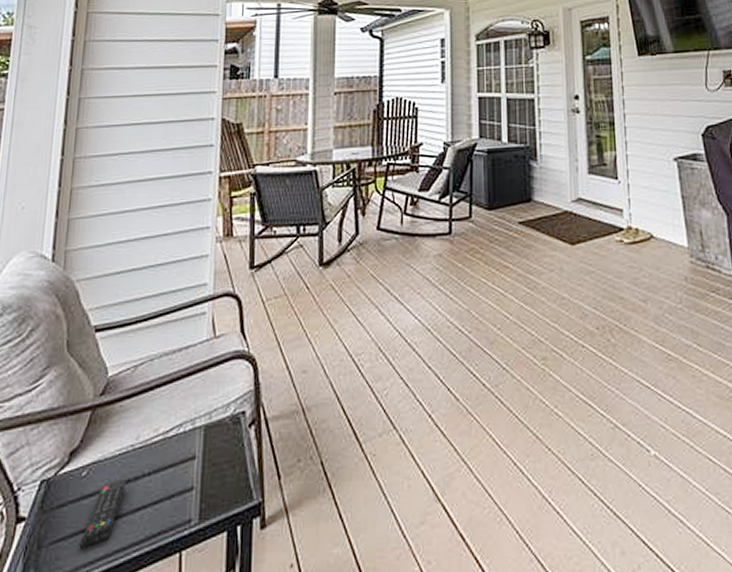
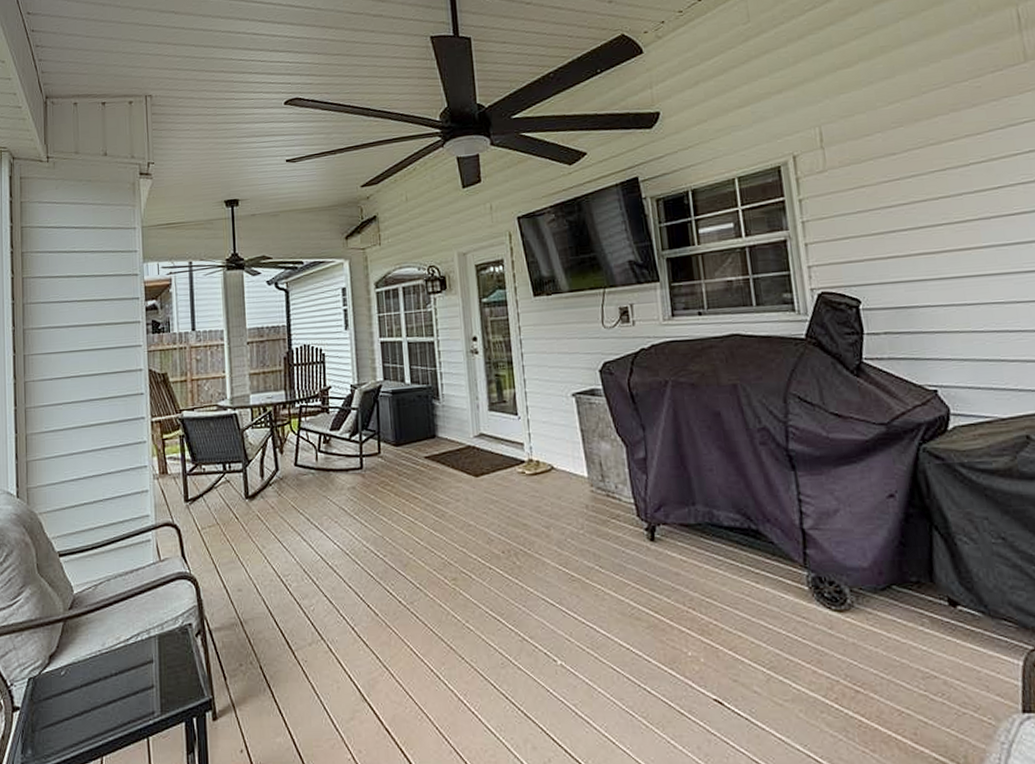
remote control: present [79,479,127,550] -> none [65,678,98,734]

